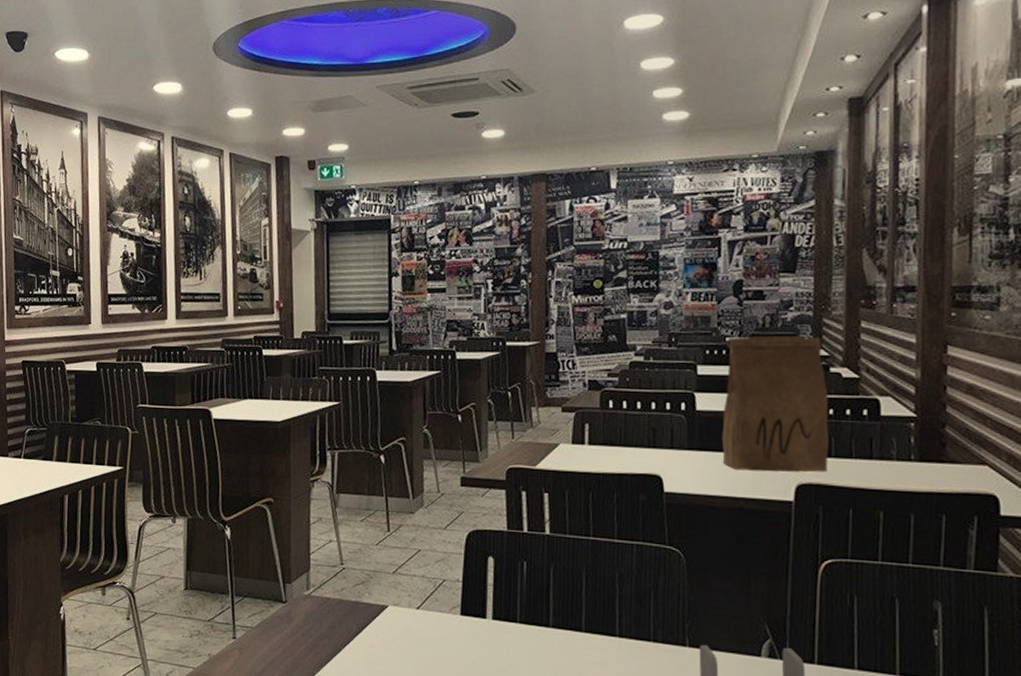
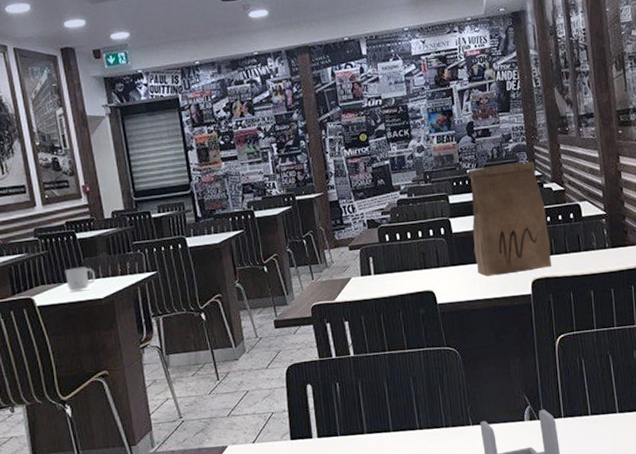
mug: none [245,385,277,410] -> present [64,266,96,291]

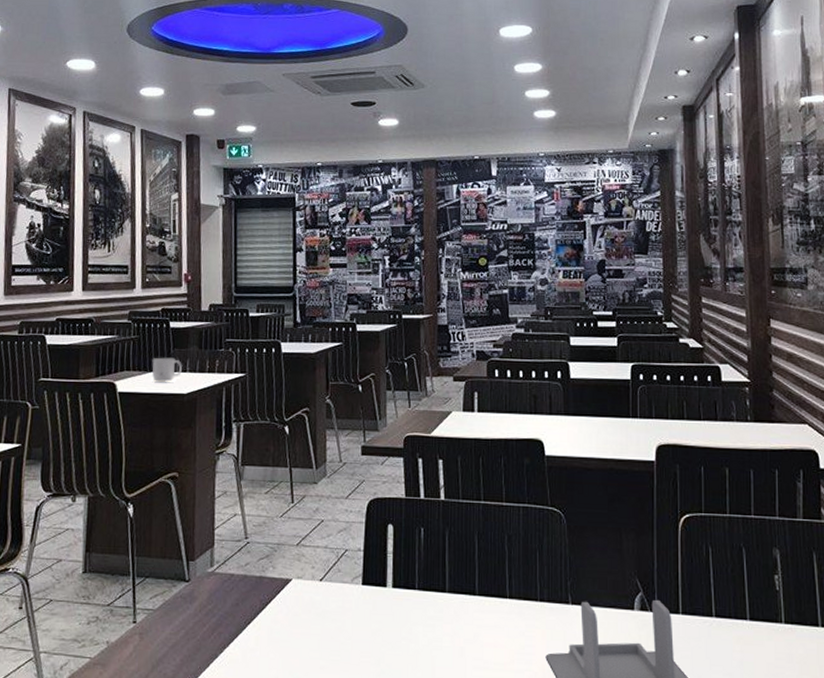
paper bag: present [468,161,552,276] -> none [593,310,682,434]

